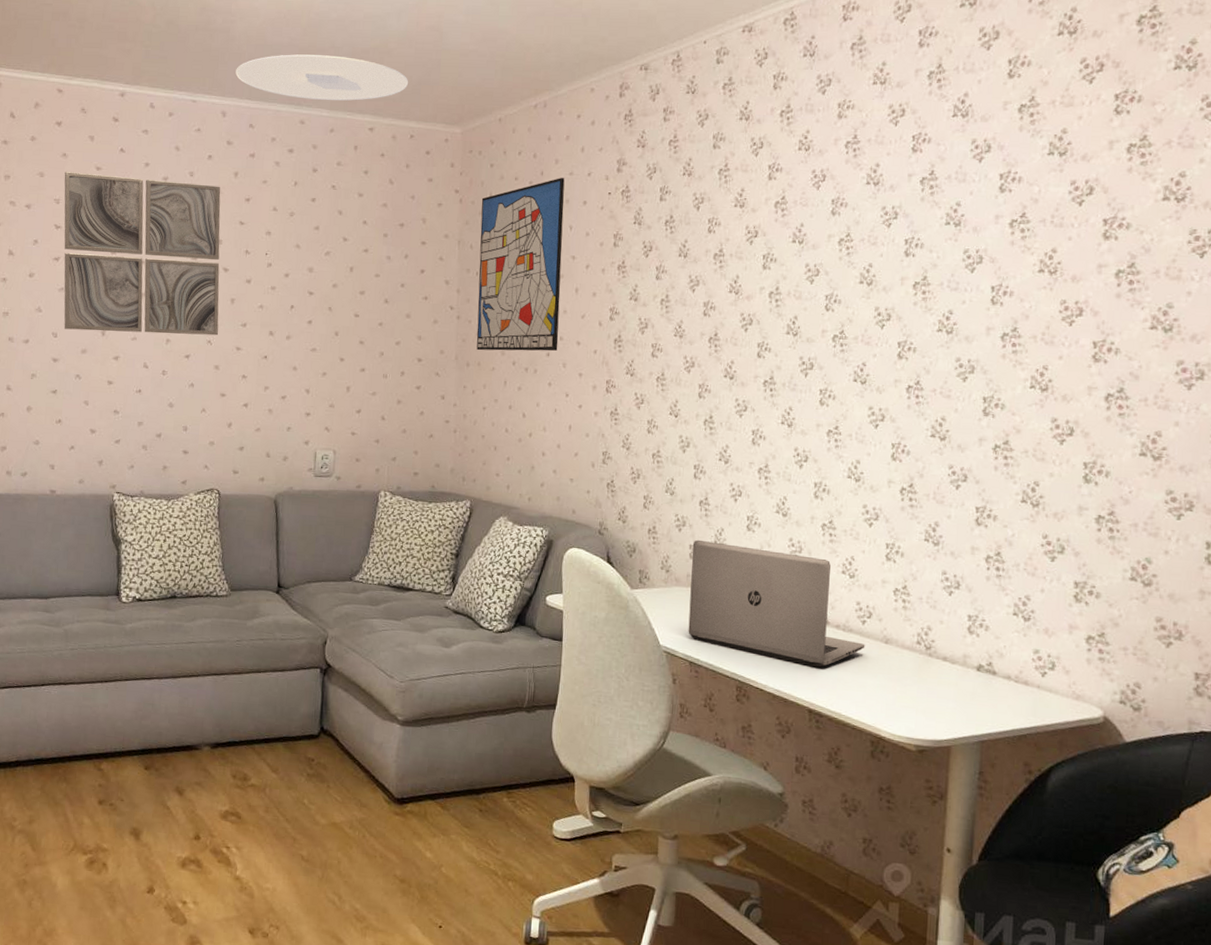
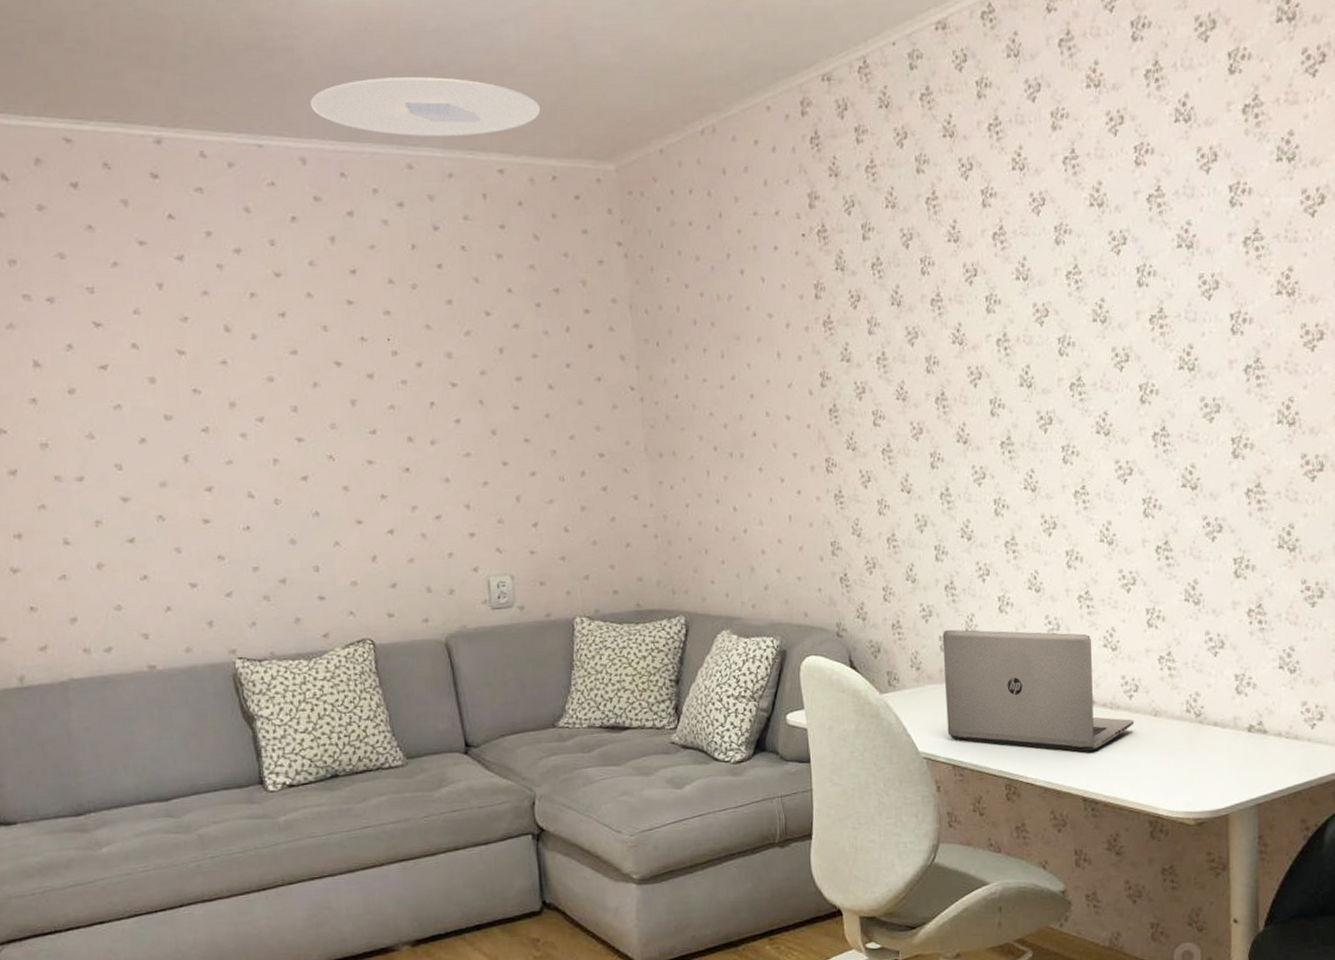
wall art: present [64,172,221,336] -> none [94,250,342,458]
wall art: present [476,178,565,351] -> none [651,219,765,437]

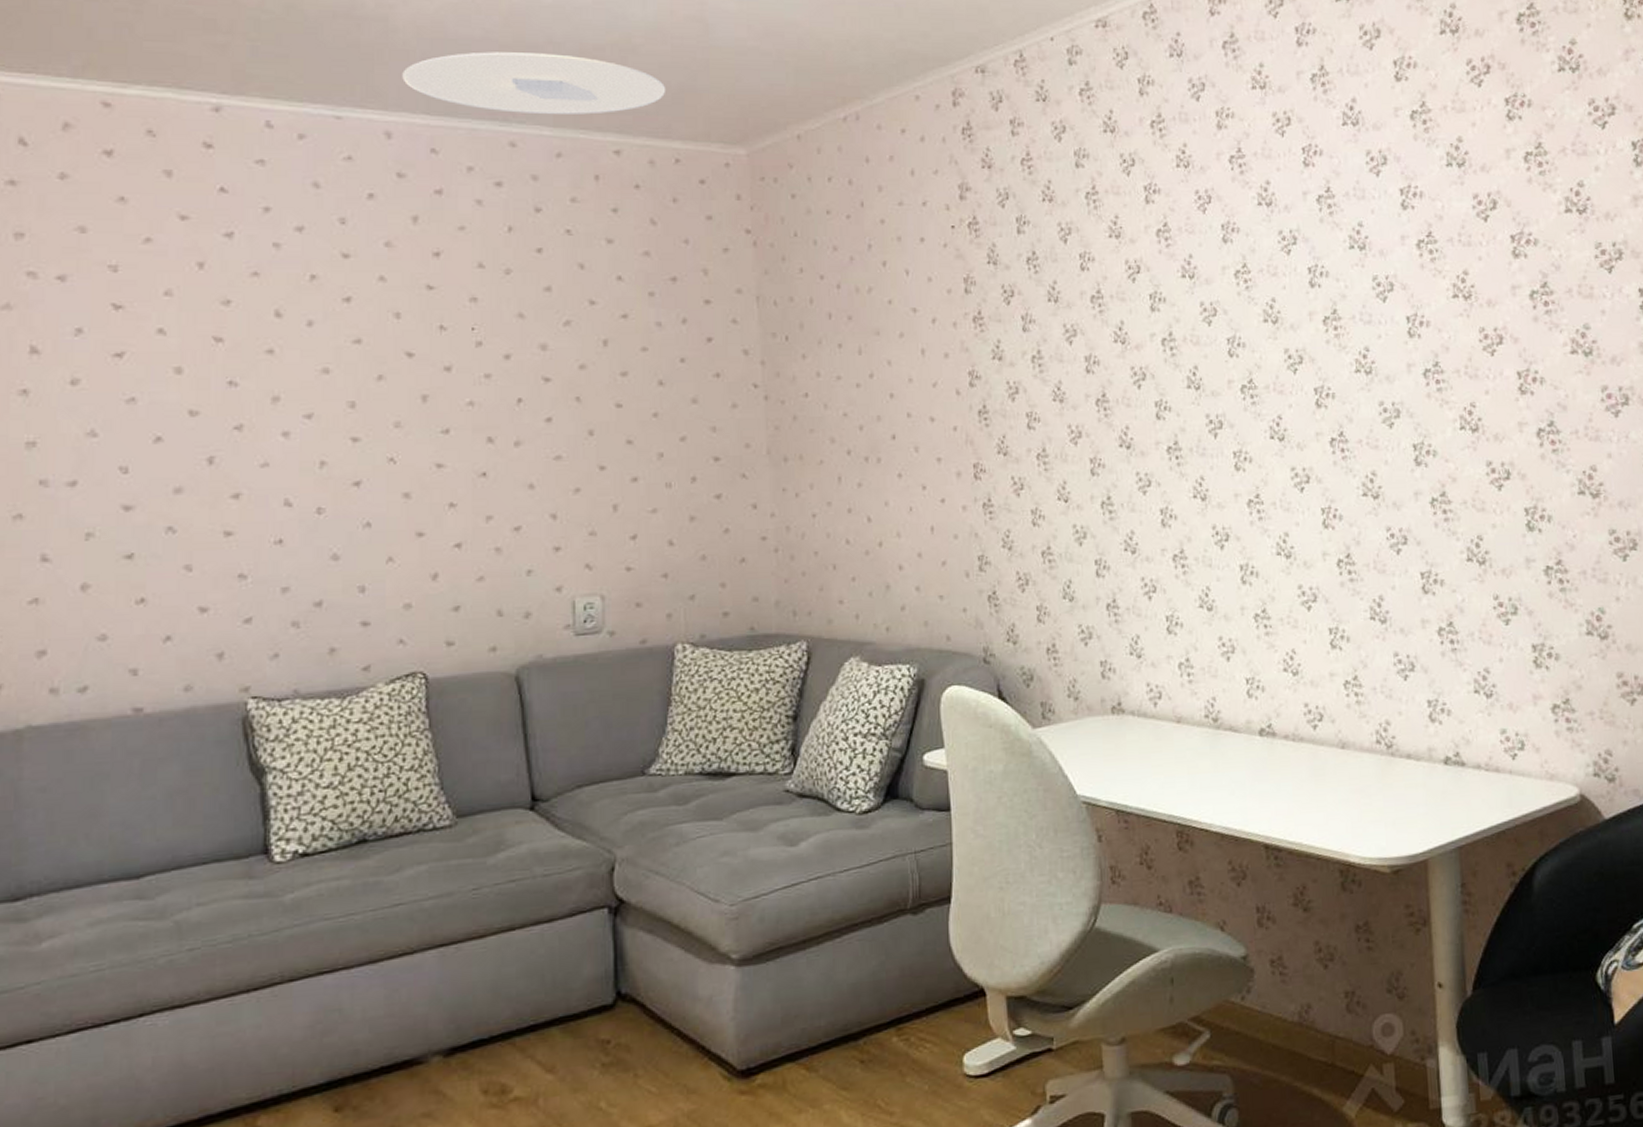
laptop: present [942,629,1135,753] -> none [1103,653,1320,792]

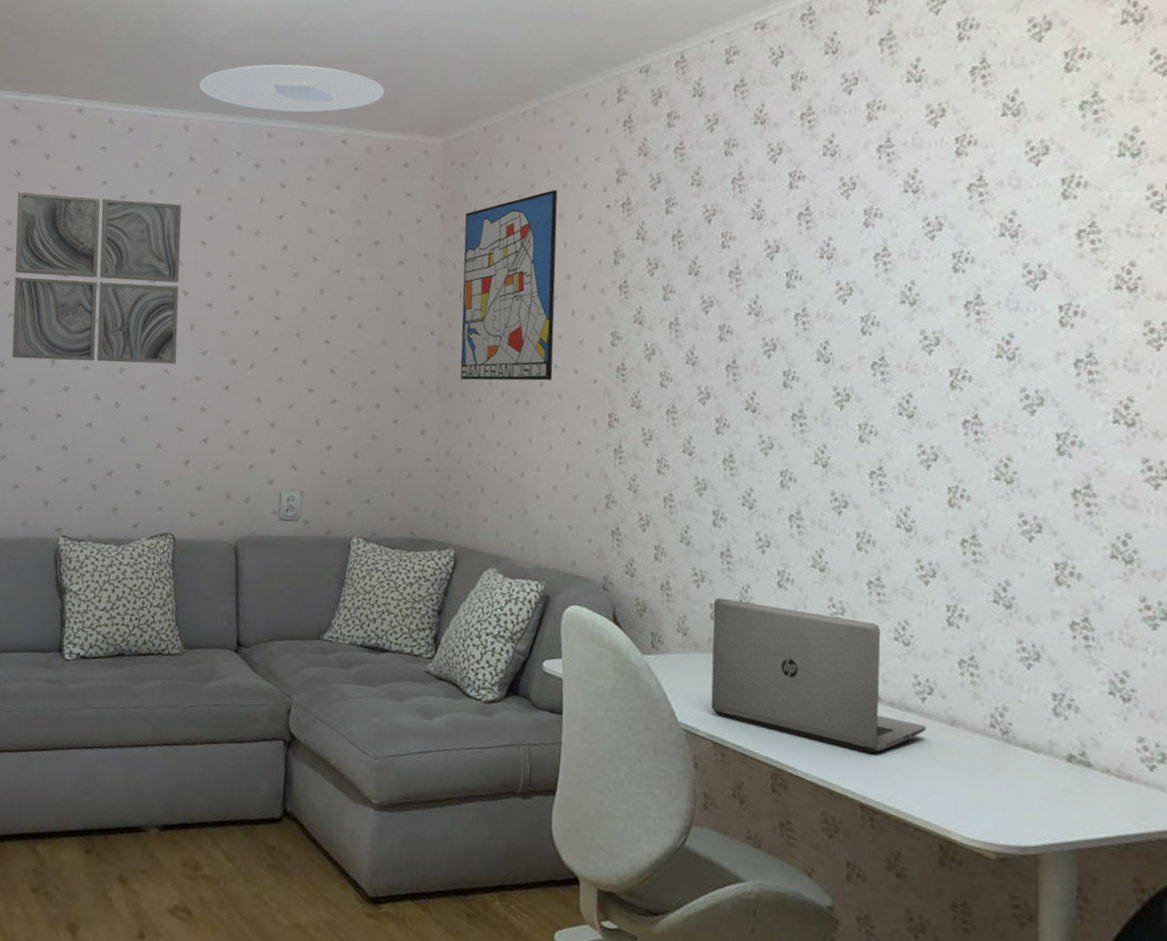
wall art: none [123,224,406,460] -> present [11,191,182,364]
wall art: none [783,209,906,440] -> present [460,190,558,381]
laptop: none [1103,653,1320,792] -> present [711,597,927,754]

